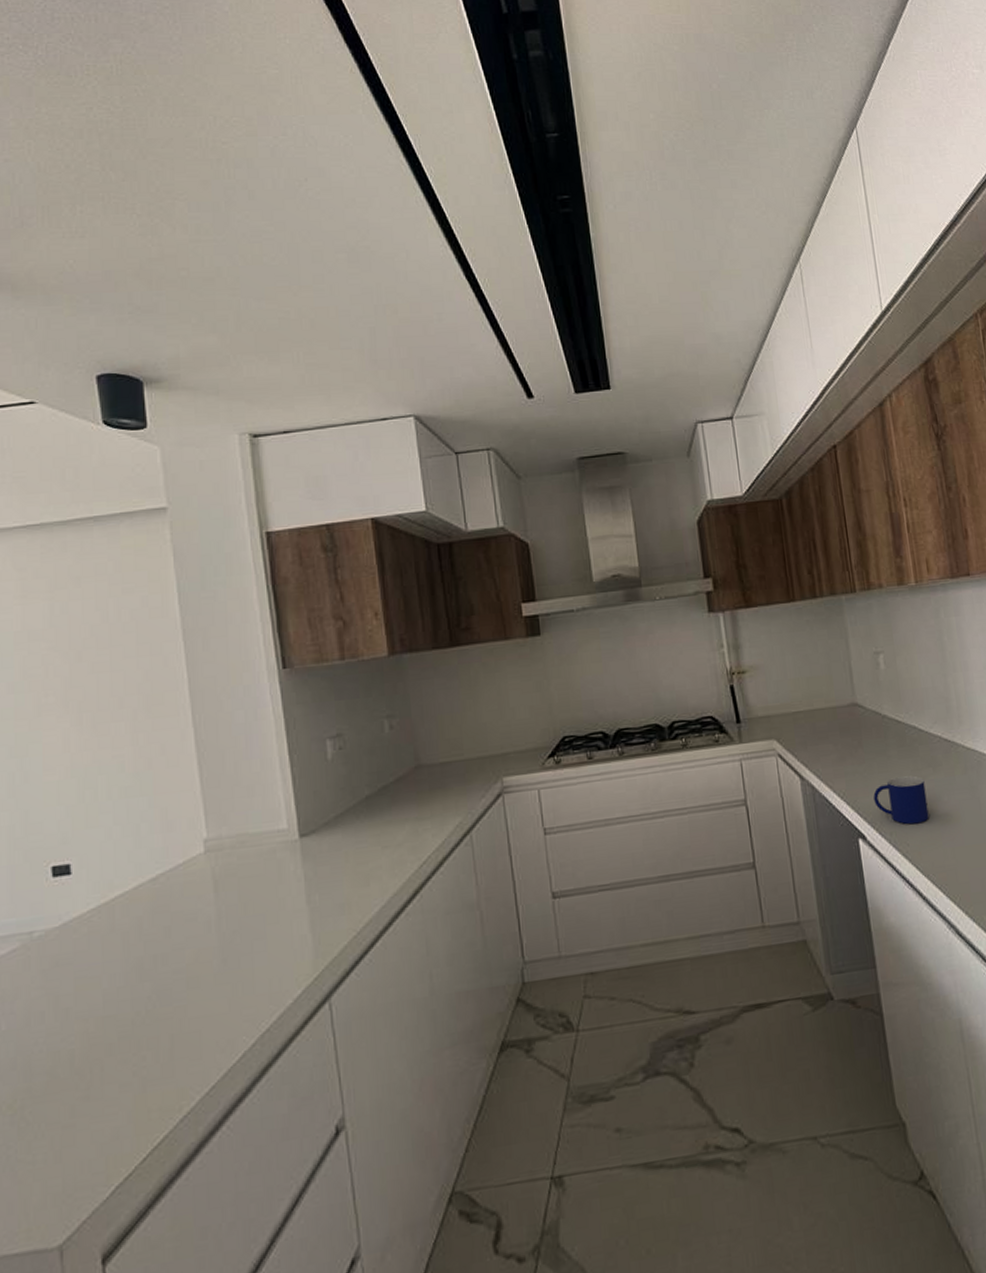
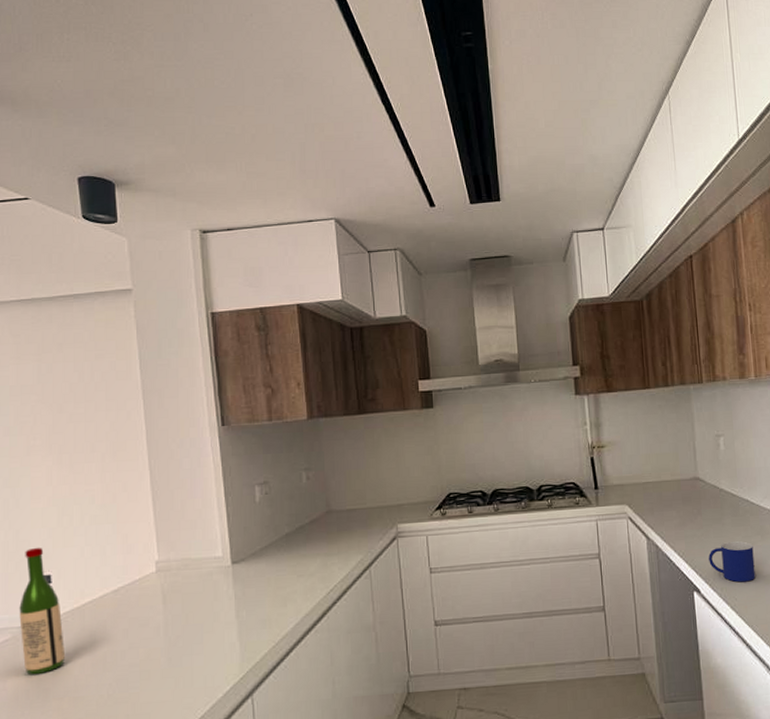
wine bottle: none [30,830,90,993] -> present [19,547,64,675]

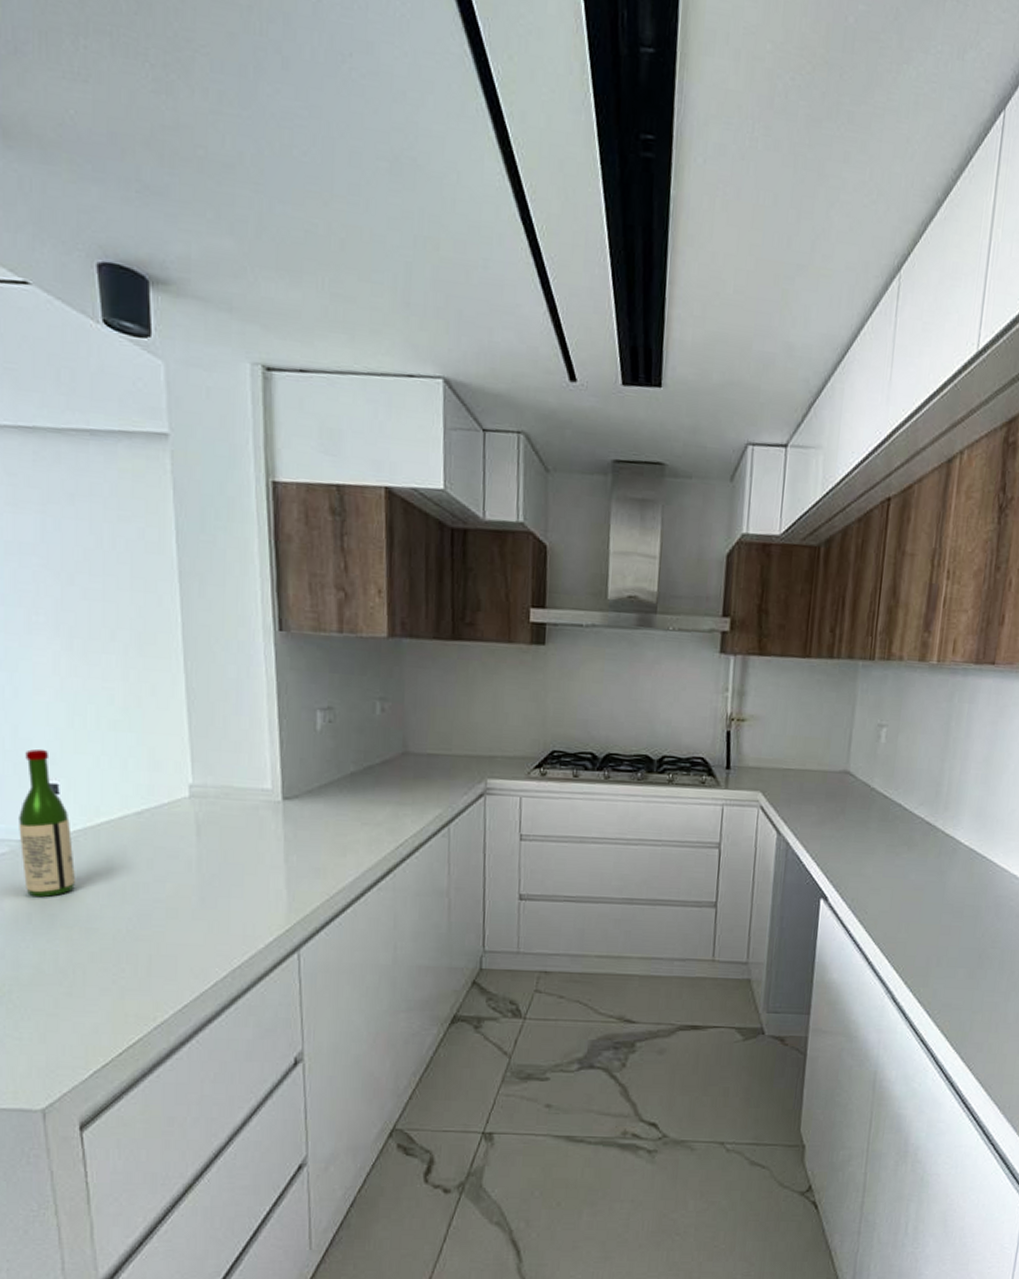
mug: present [709,541,756,583] -> none [843,849,897,896]

